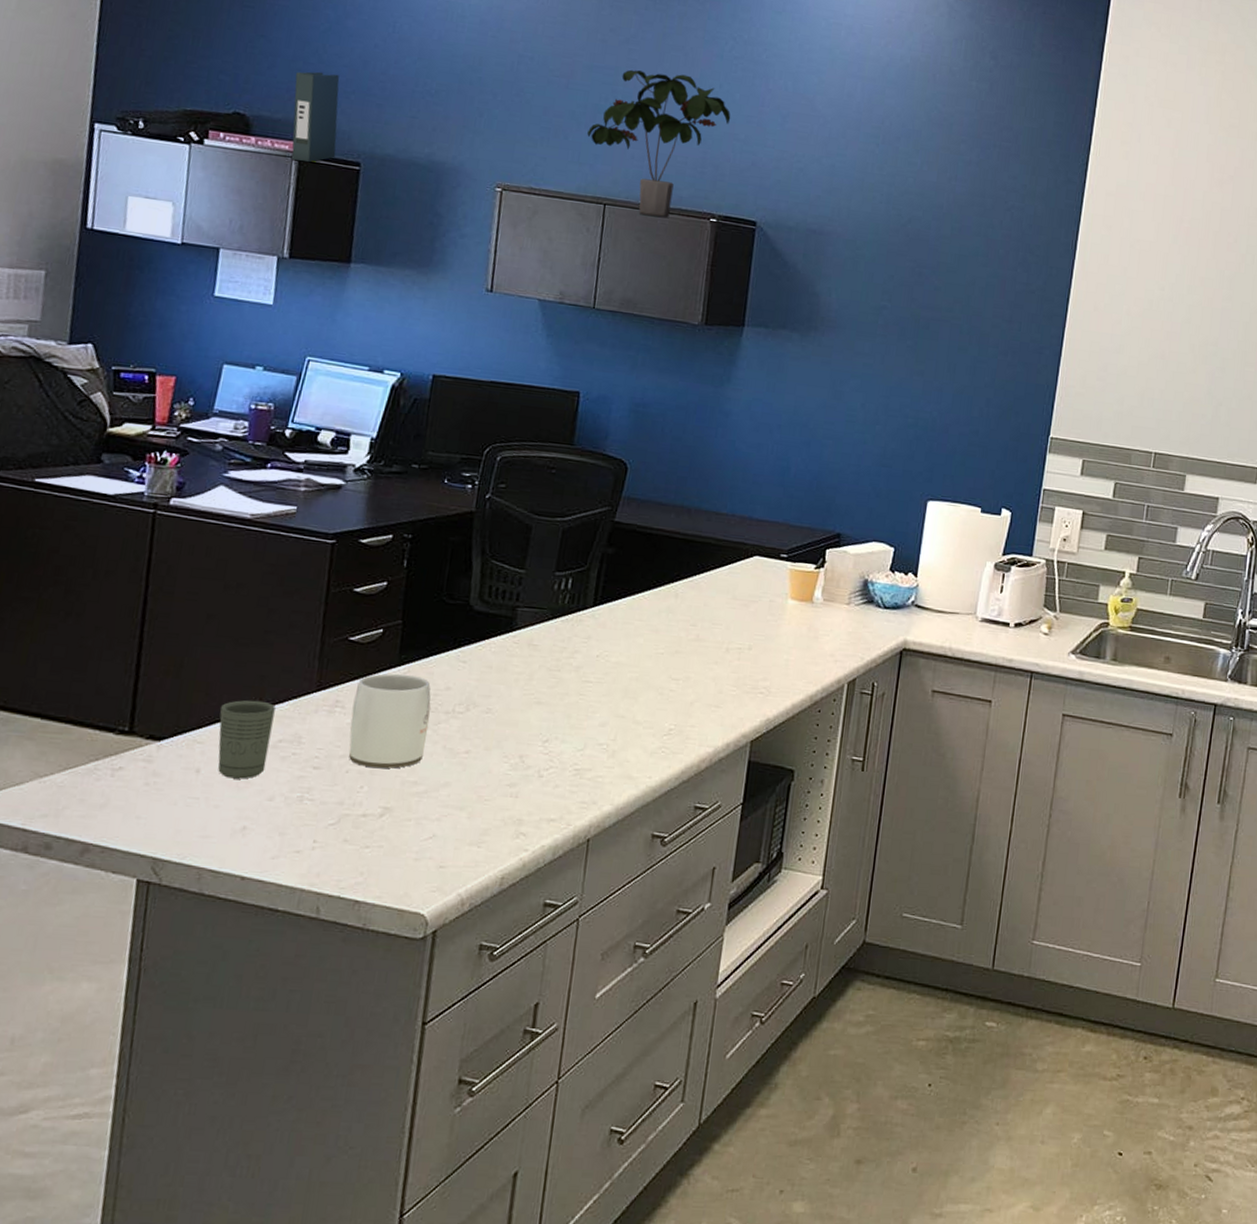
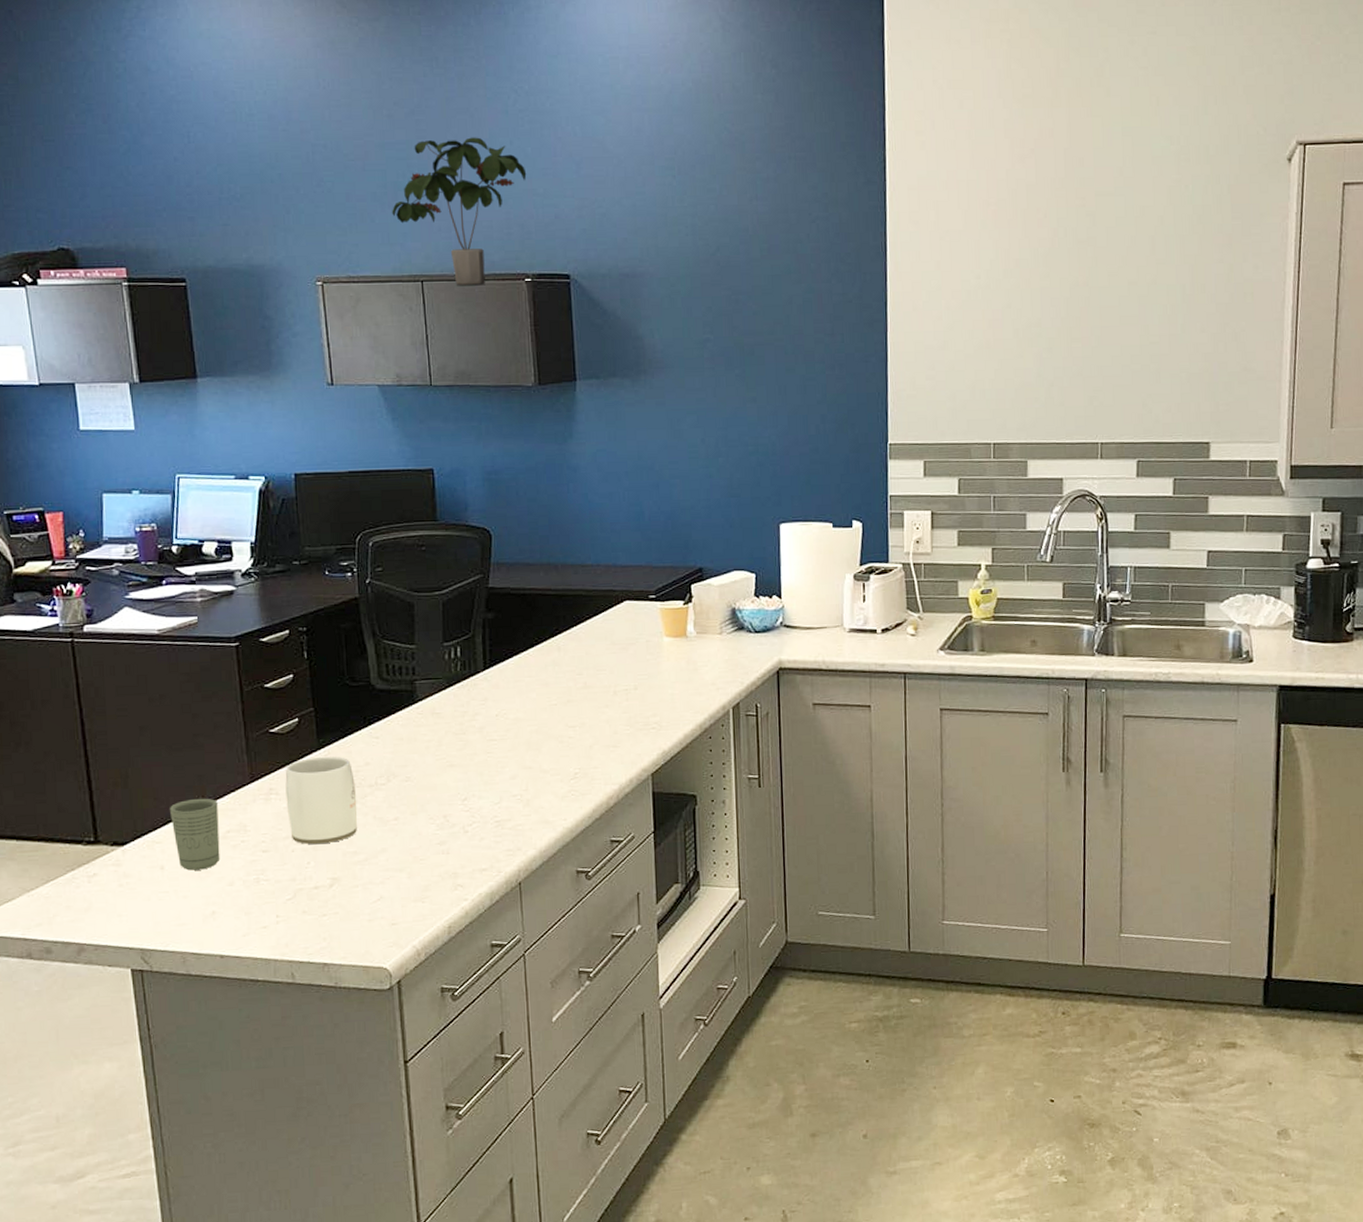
binder: present [291,71,340,163] -> none [107,194,161,287]

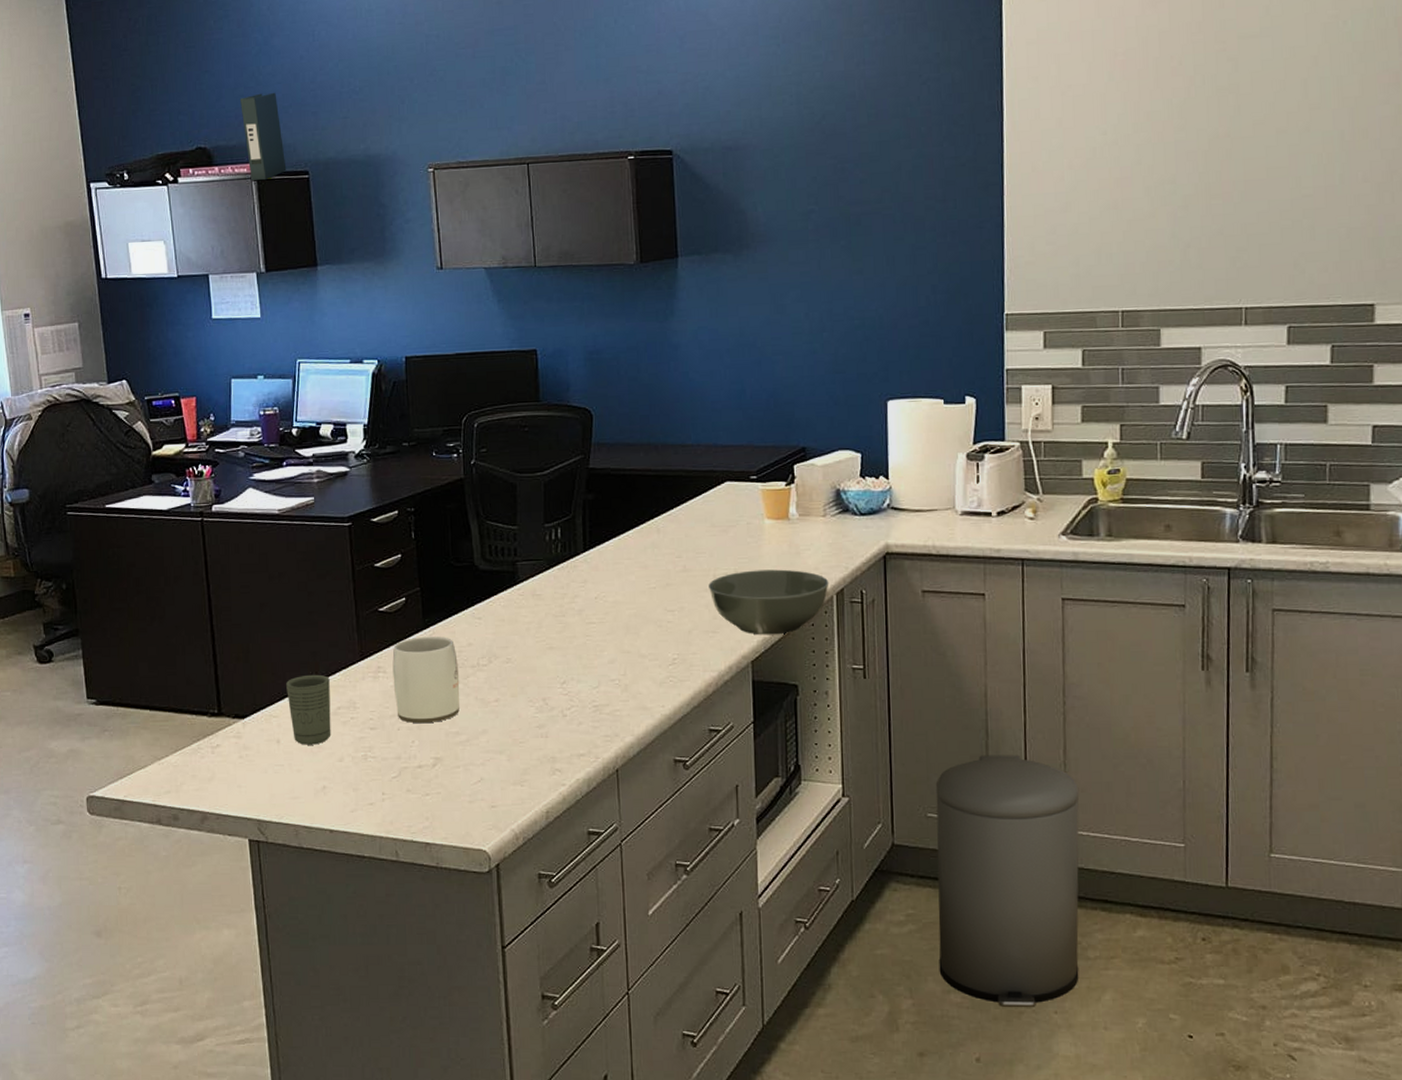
binder: none [107,194,161,287] -> present [240,92,287,181]
potted plant: present [392,137,527,286] -> none [500,18,631,167]
bowl: none [609,685,726,749] -> present [709,569,829,635]
pedal bin: none [826,854,956,1087] -> present [935,754,1080,1008]

